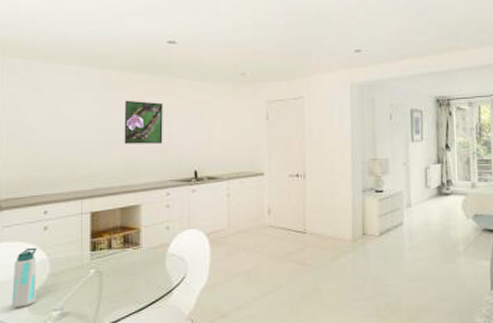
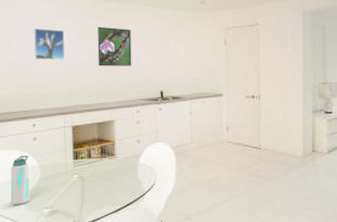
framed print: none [50,102,87,138] -> present [33,28,65,60]

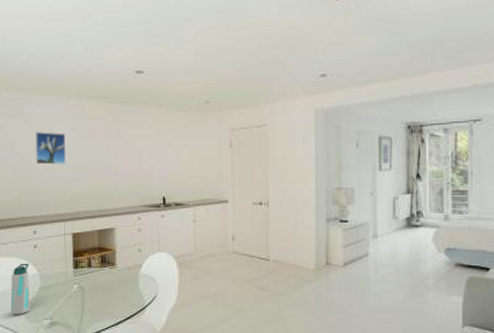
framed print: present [97,26,132,67] -> none [98,129,134,171]

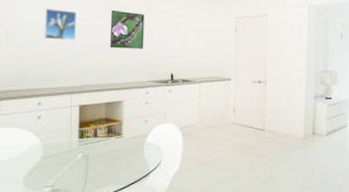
water bottle: present [10,263,30,315] -> none [9,133,32,184]
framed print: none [98,129,134,171] -> present [110,10,145,49]

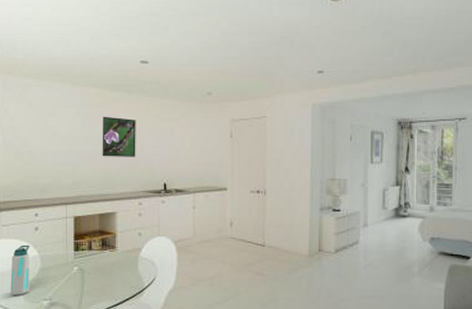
water bottle: none [9,133,32,184] -> present [10,244,30,295]
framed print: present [43,9,77,40] -> none [39,117,70,149]

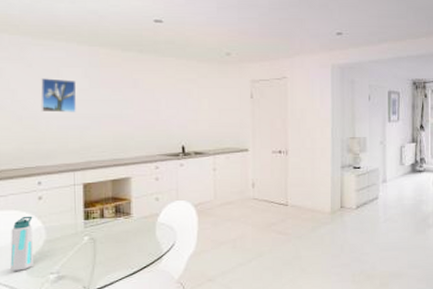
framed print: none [39,117,70,149] -> present [40,78,77,113]
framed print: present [102,116,136,157] -> none [113,77,151,120]

